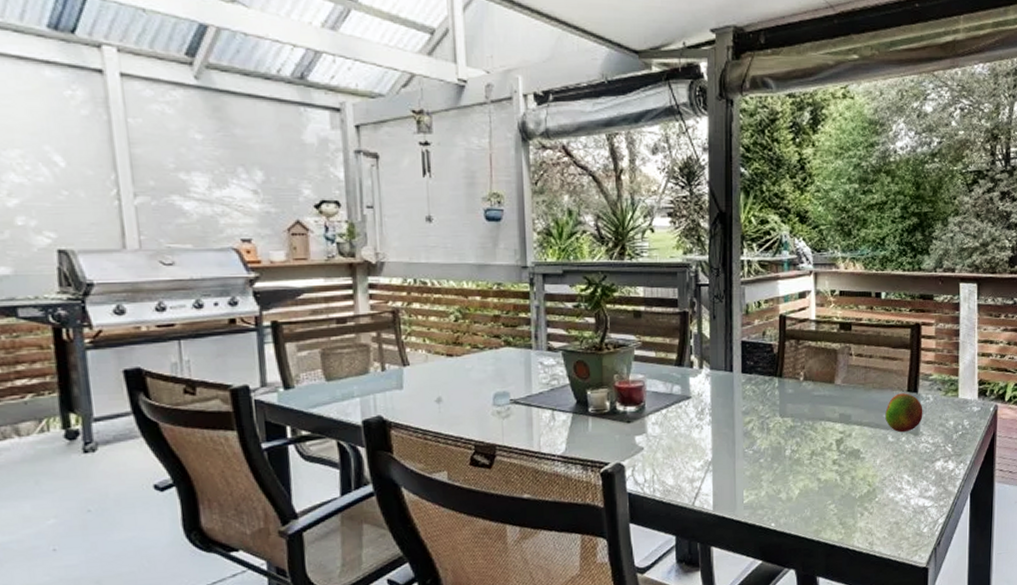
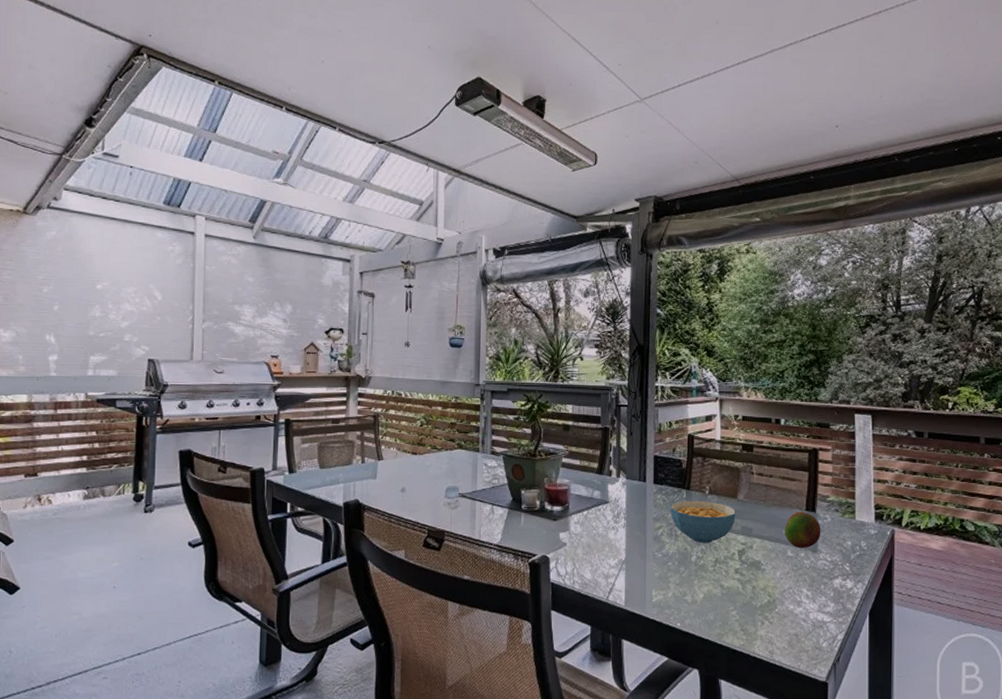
cereal bowl: none [761,388,833,435] -> present [670,500,736,543]

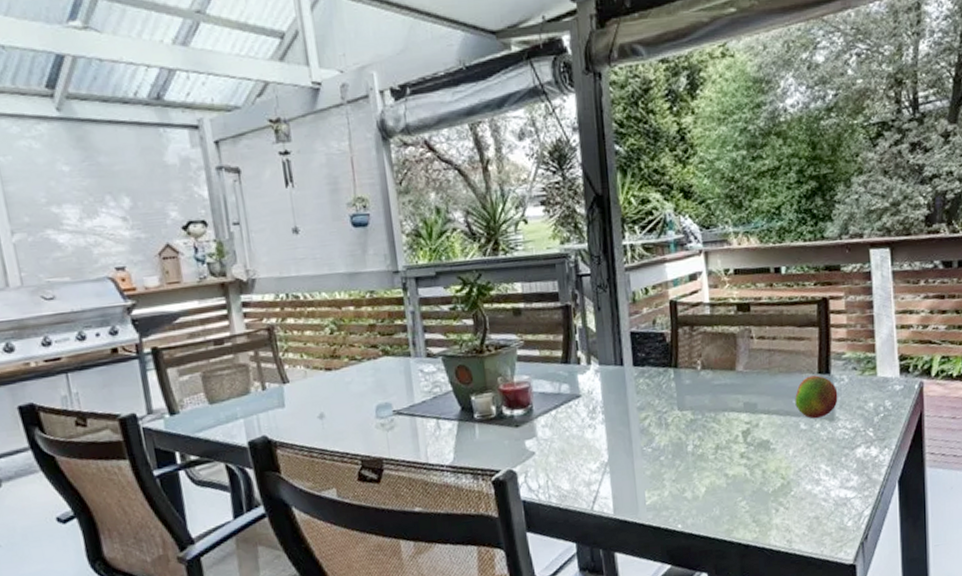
cereal bowl: present [670,500,736,543] -> none [656,378,736,429]

